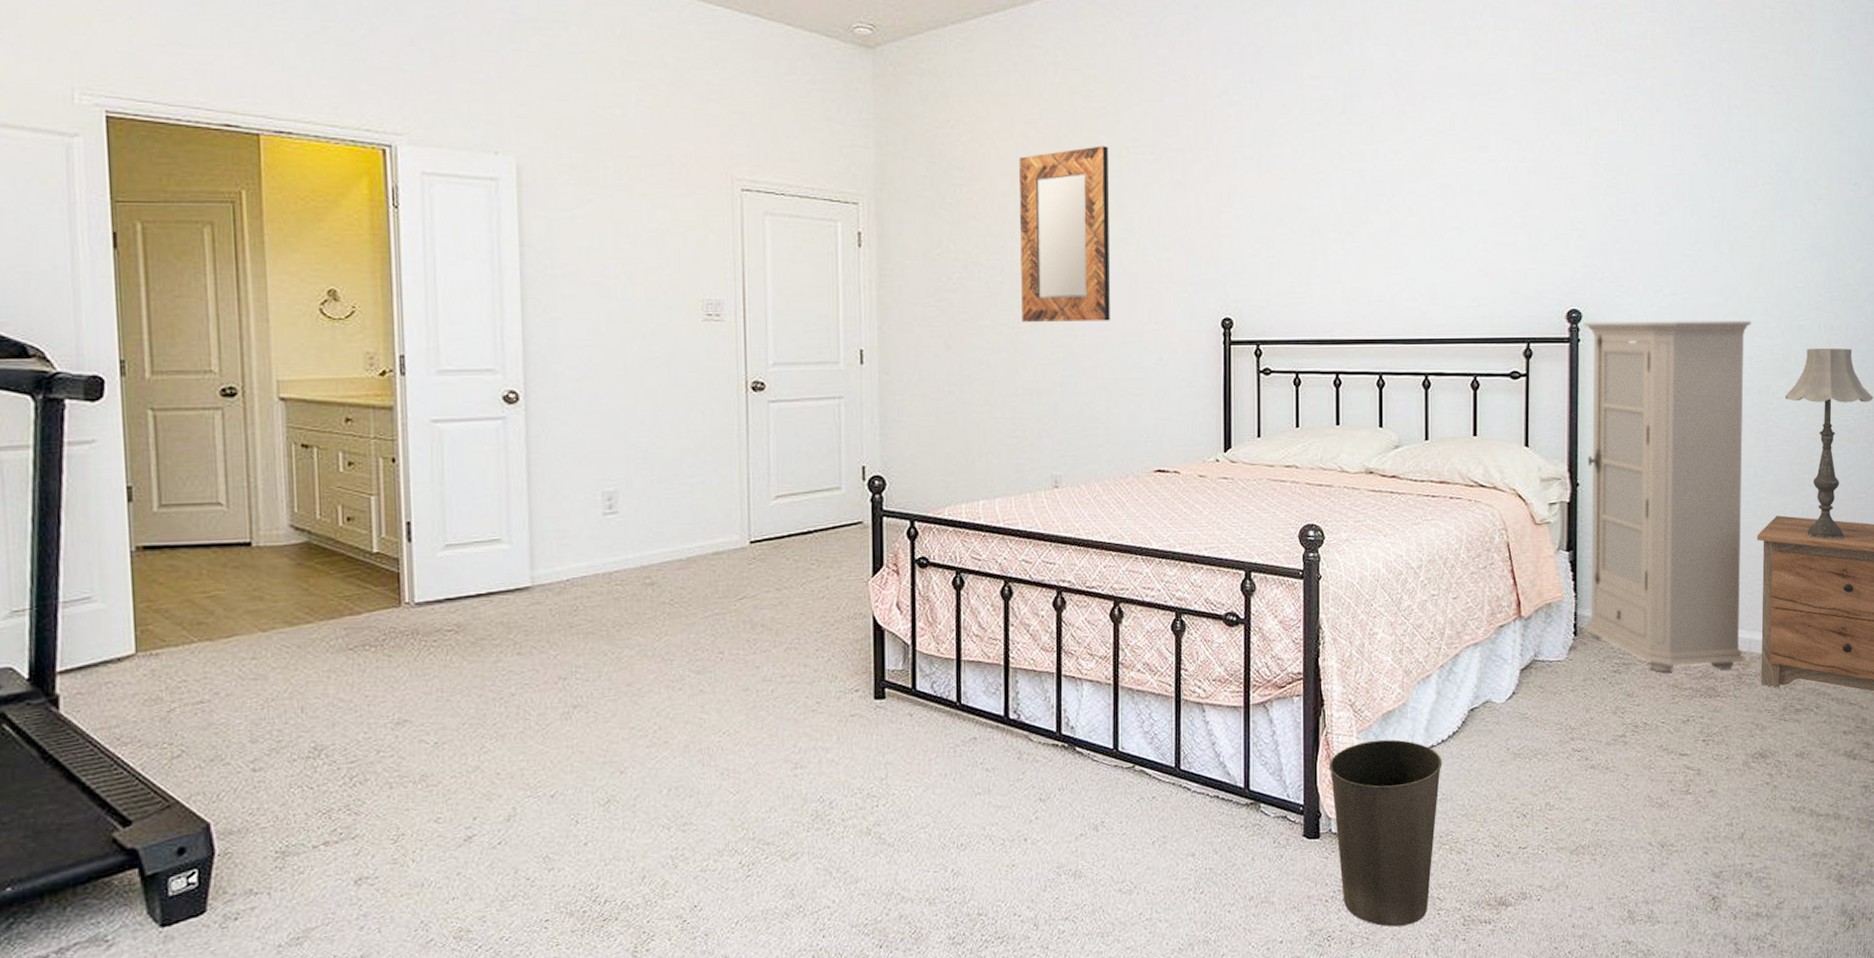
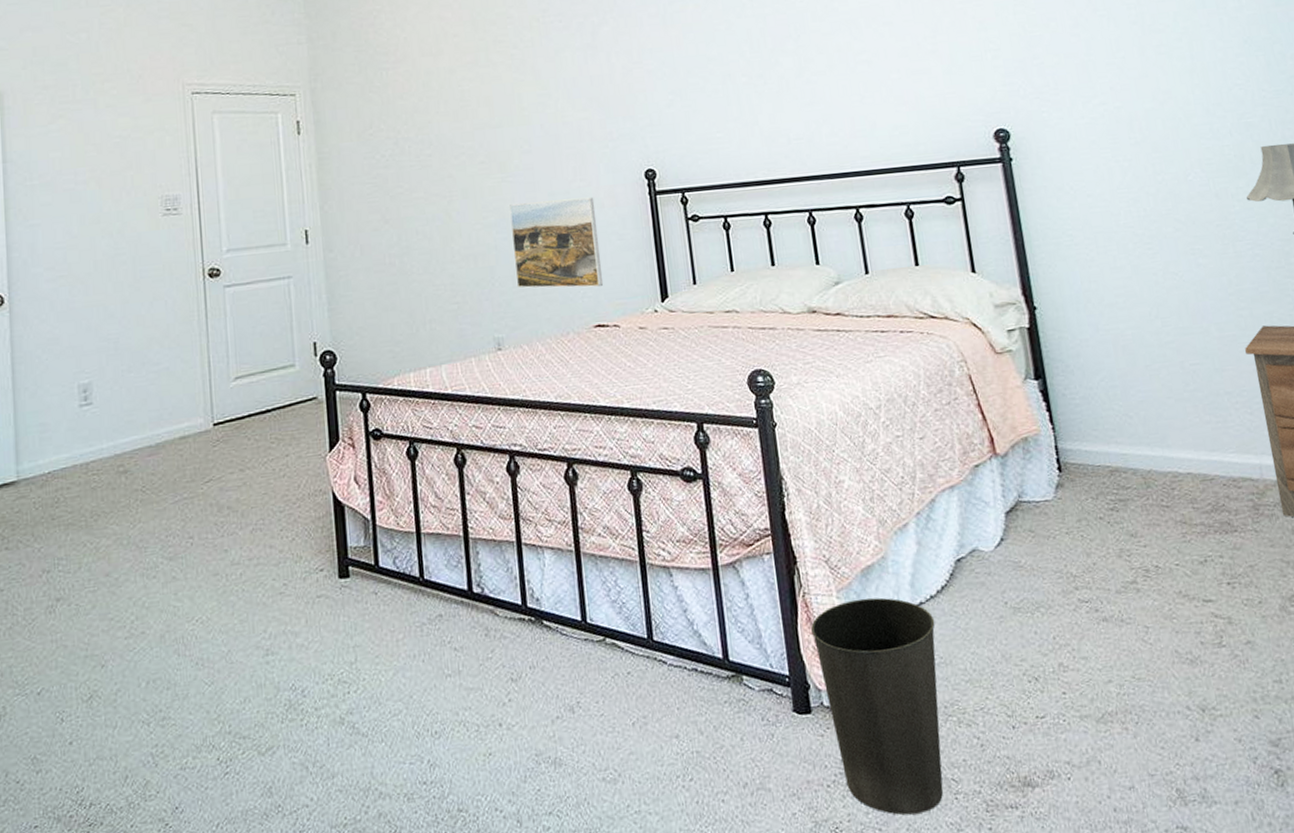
home mirror: present [1019,146,1110,322] -> none [438,19,537,191]
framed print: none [1078,341,1168,433] -> present [508,197,603,289]
cabinet: present [1583,320,1752,673] -> none [1013,123,1258,508]

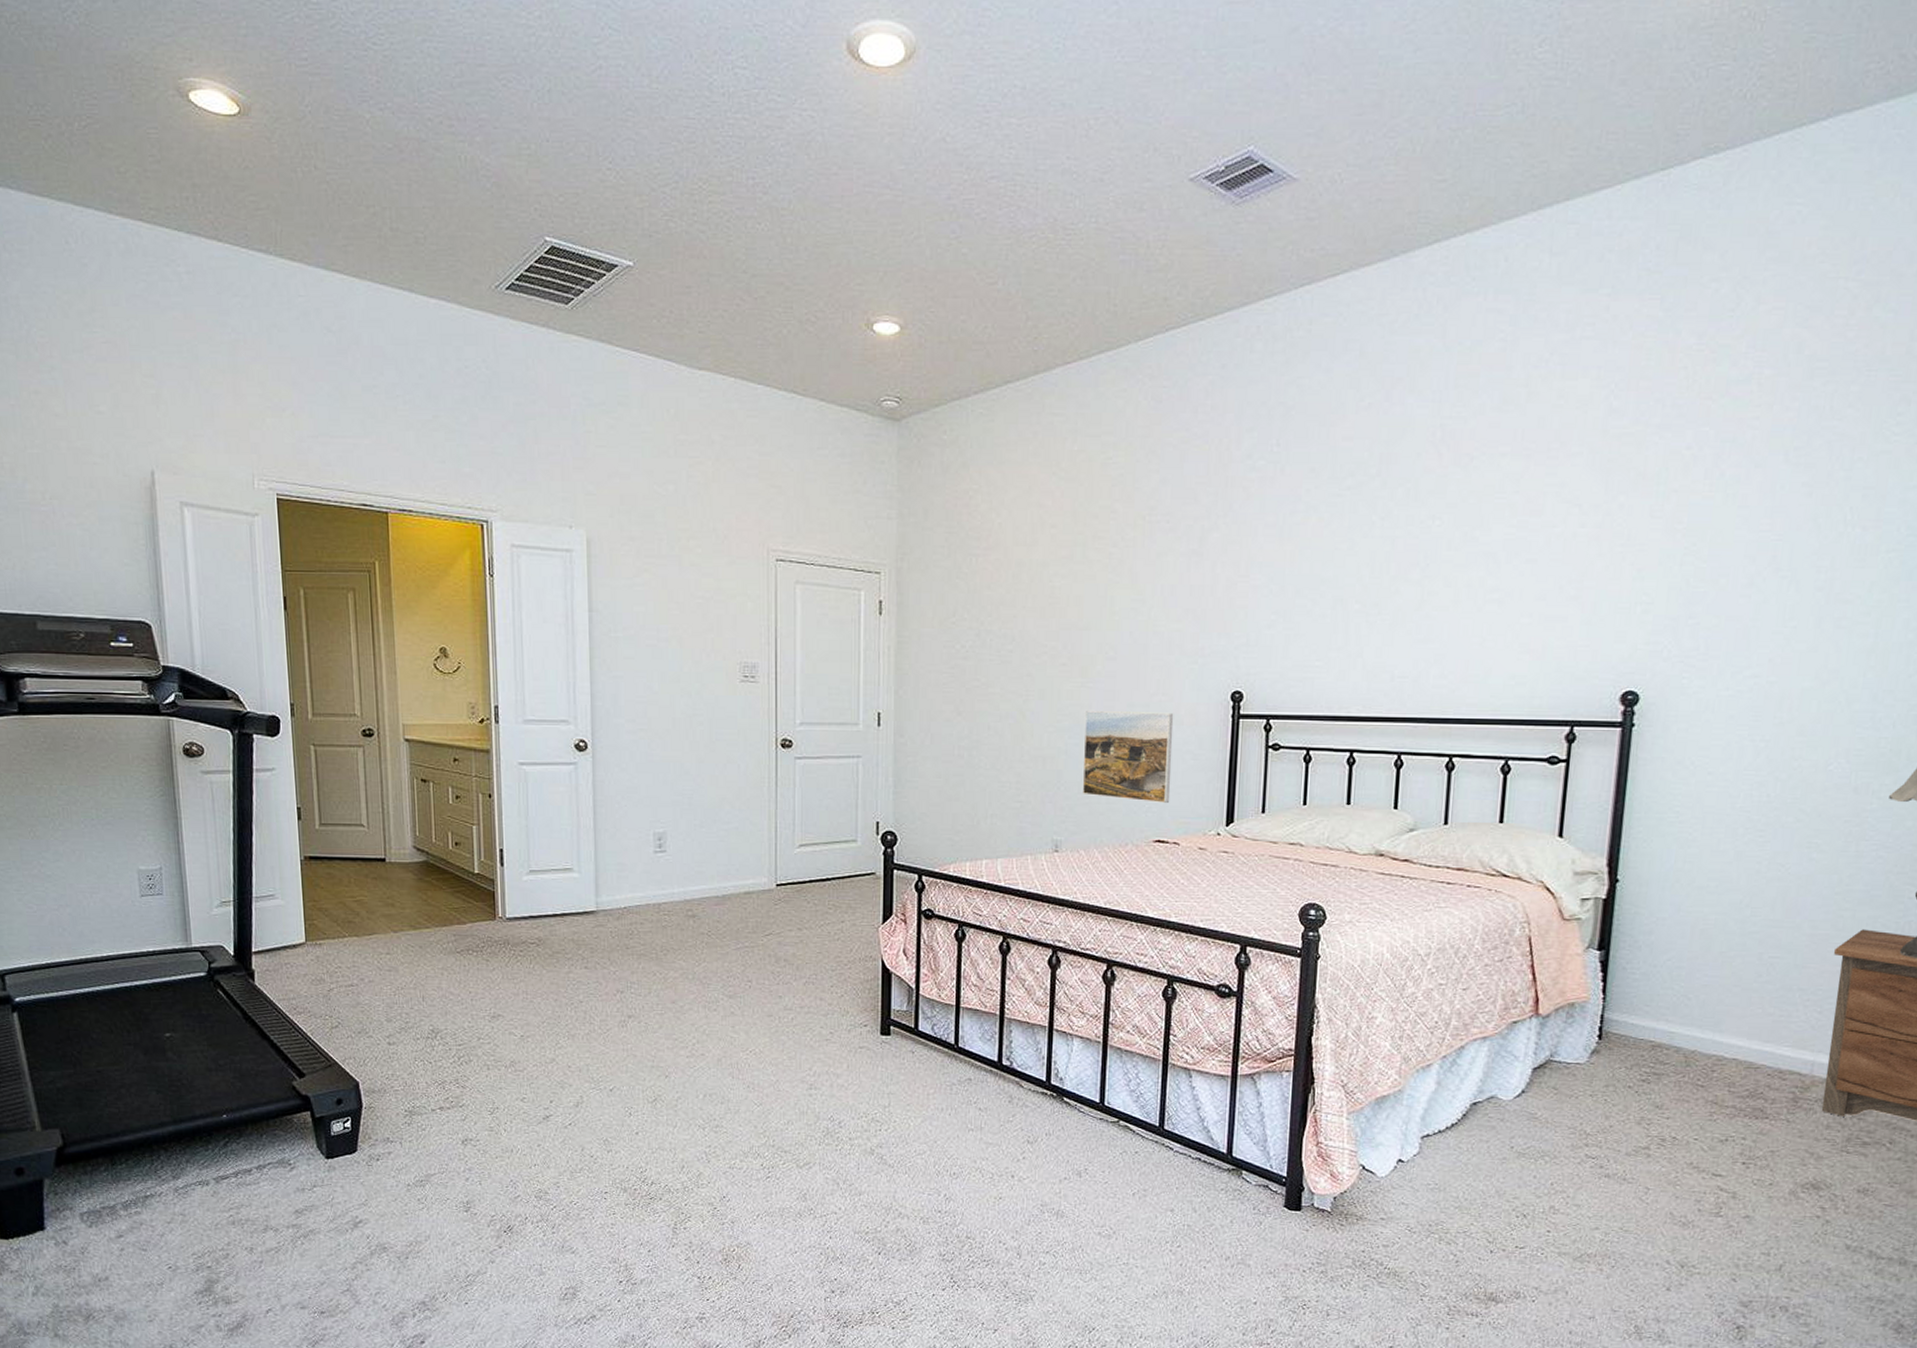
waste basket: present [811,597,943,816] -> none [1316,1123,1438,1306]

